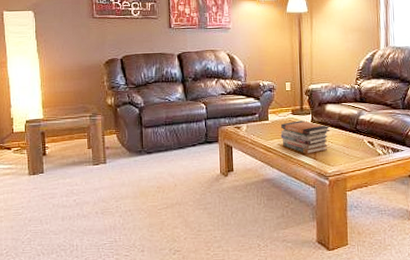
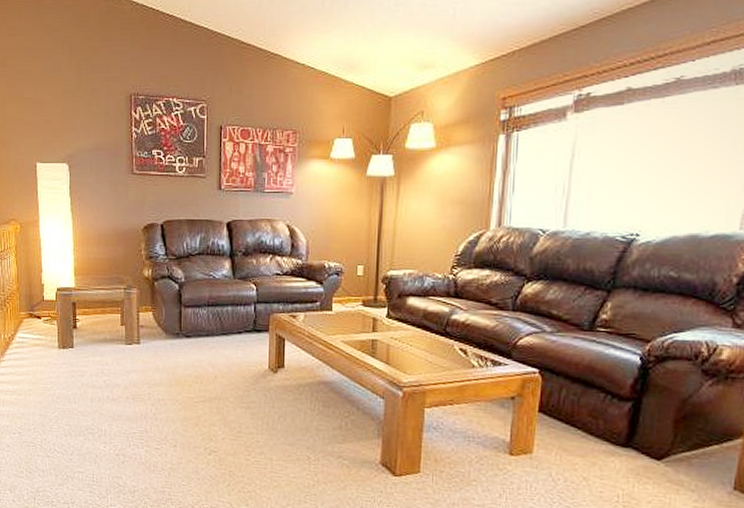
book stack: present [280,120,330,154] -> none [345,314,410,357]

